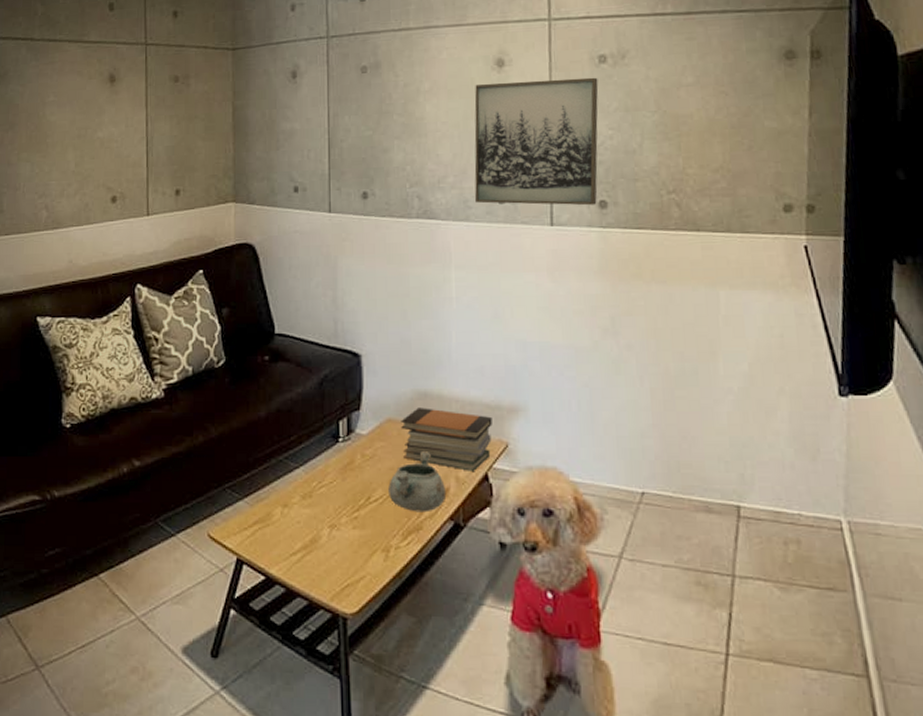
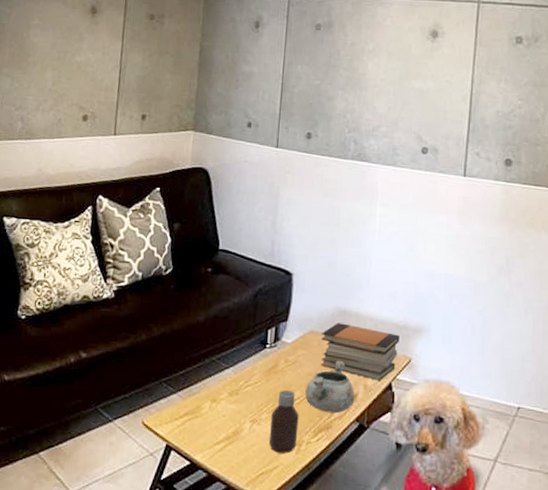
bottle: none [351,489,384,561] -> present [268,390,299,454]
wall art: present [474,77,599,206] -> none [402,50,514,163]

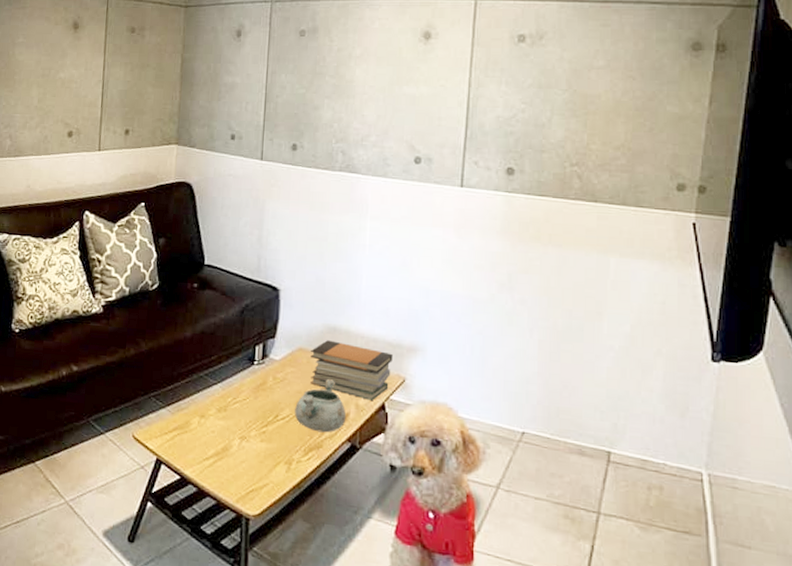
bottle: present [268,390,299,454] -> none [258,408,289,472]

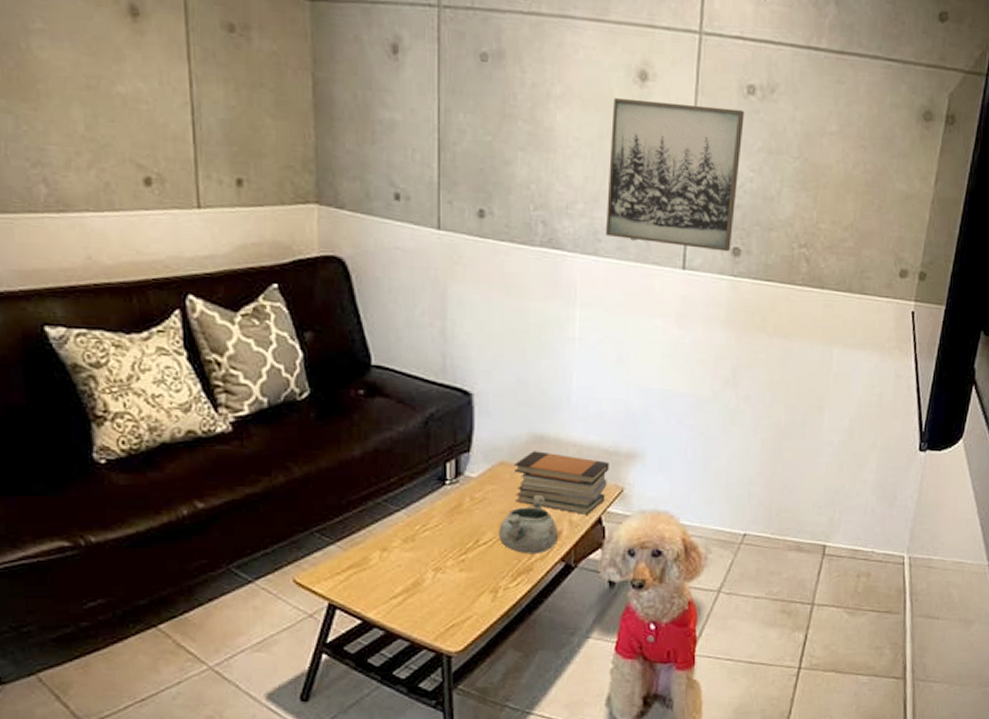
wall art: none [393,53,516,172] -> present [605,98,745,252]

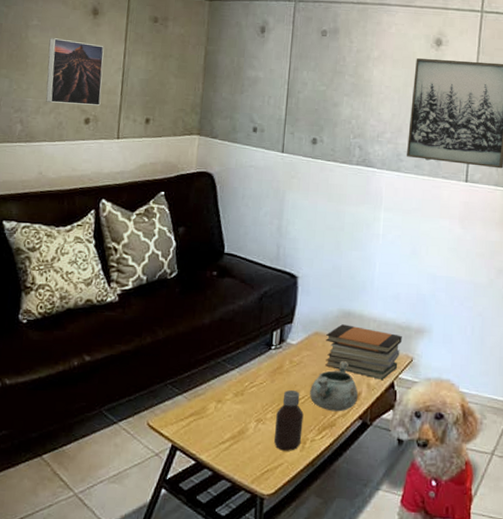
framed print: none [67,51,165,159] -> present [46,38,104,106]
bottle: none [457,533,493,602] -> present [273,390,304,451]

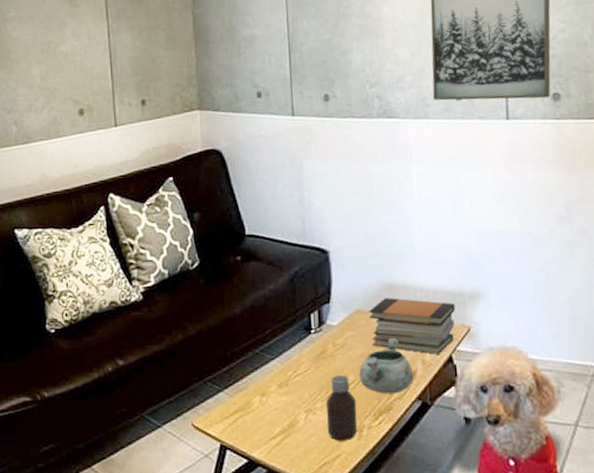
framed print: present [46,38,104,106] -> none [29,27,92,98]

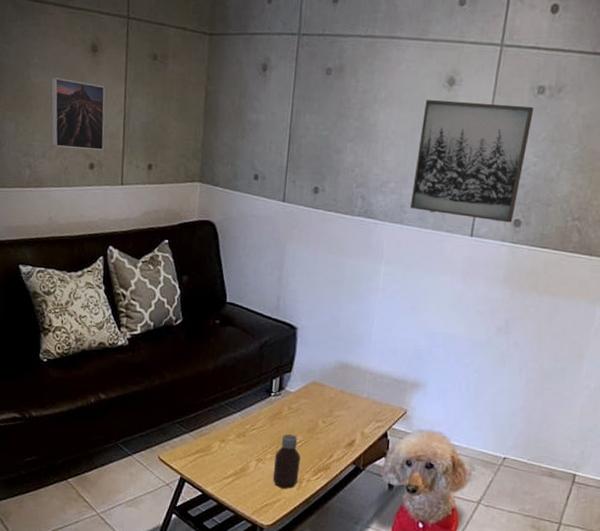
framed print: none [29,27,92,98] -> present [50,77,105,150]
decorative bowl: present [359,337,414,394] -> none [306,409,353,457]
book stack: present [369,298,455,354] -> none [322,375,397,429]

